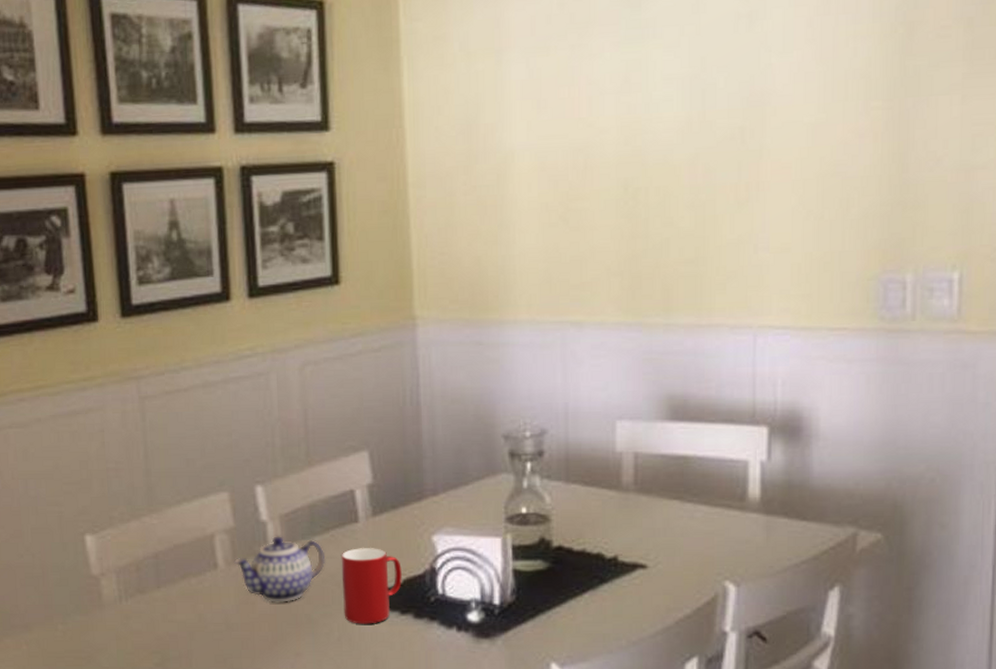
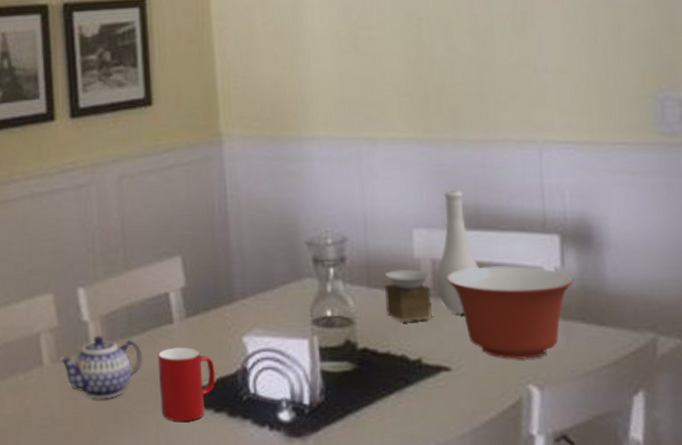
vase: none [583,379,682,519] -> present [384,190,479,322]
mixing bowl: none [649,459,779,557] -> present [447,266,574,360]

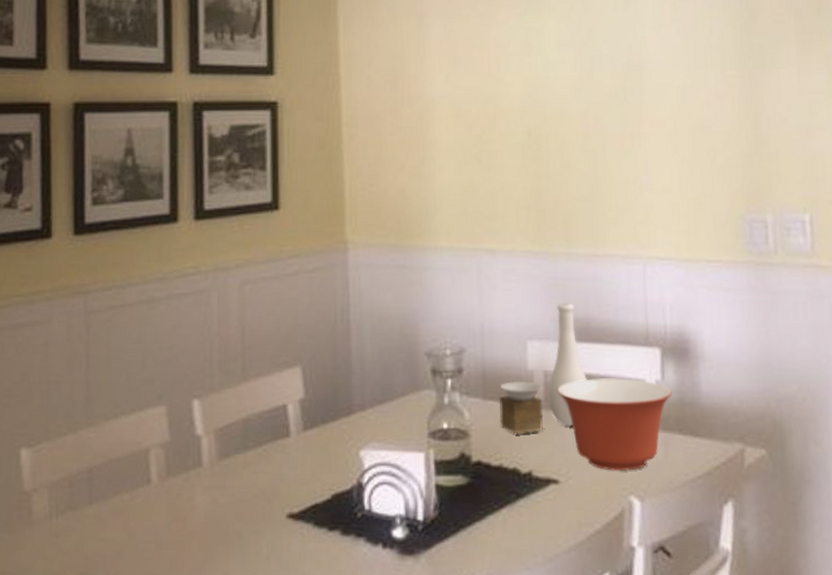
teapot: present [58,335,143,399] -> none [168,450,257,519]
cup: present [157,348,215,422] -> none [272,463,330,542]

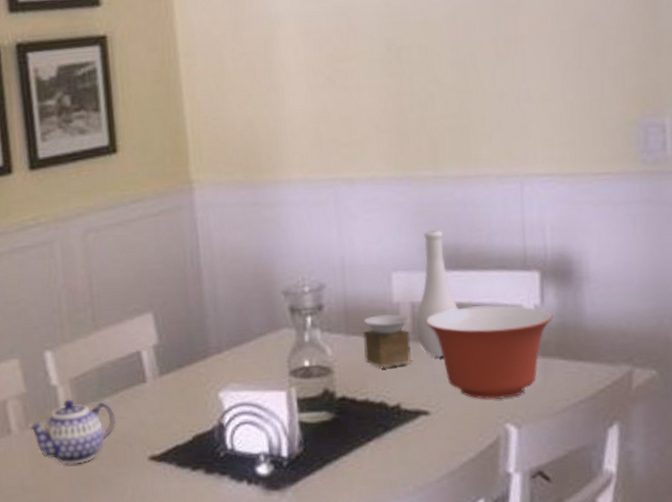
teapot: none [168,450,257,519] -> present [27,399,116,465]

